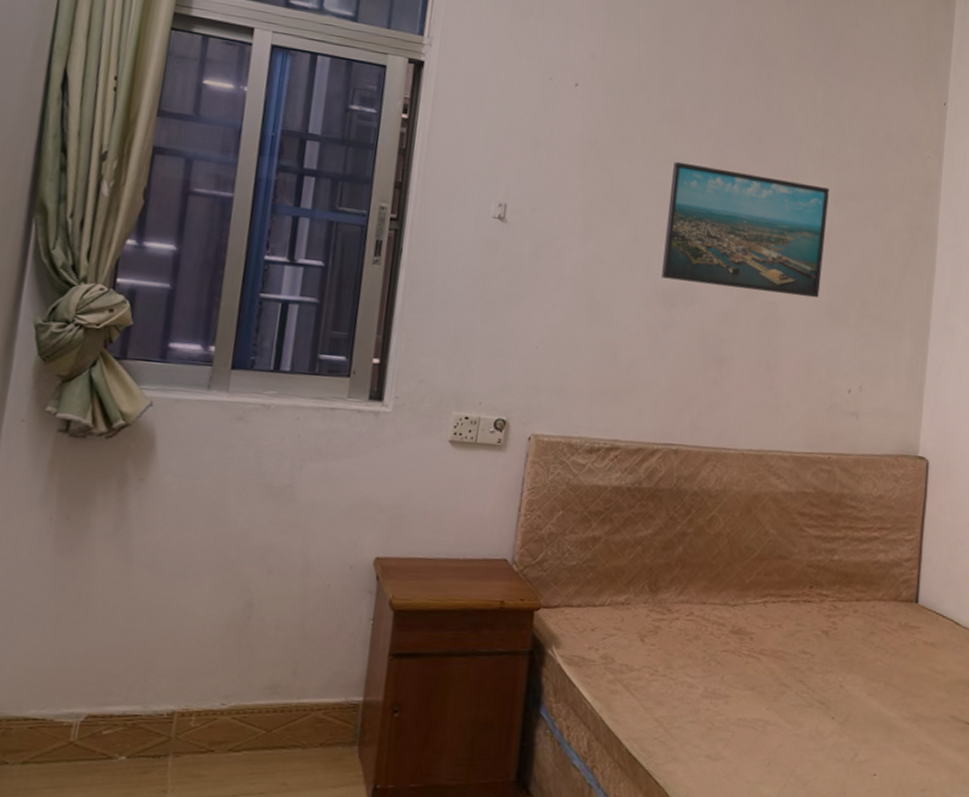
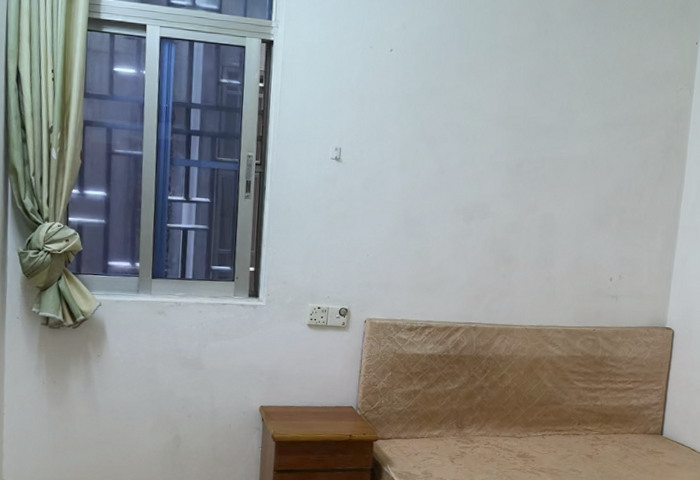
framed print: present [662,161,829,298] -> none [462,106,596,209]

